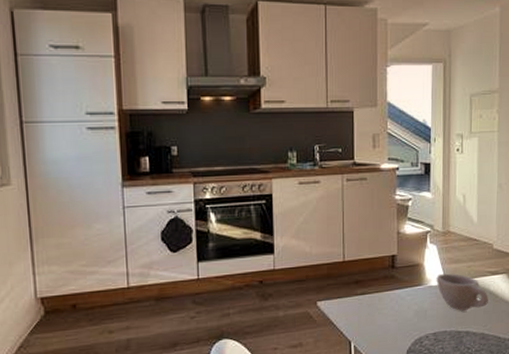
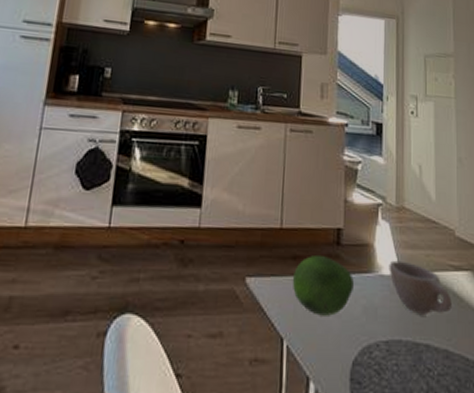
fruit: none [355,277,408,322] -> present [292,254,355,316]

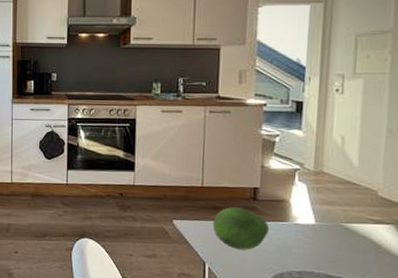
cup: present [389,260,452,314] -> none [304,213,369,256]

